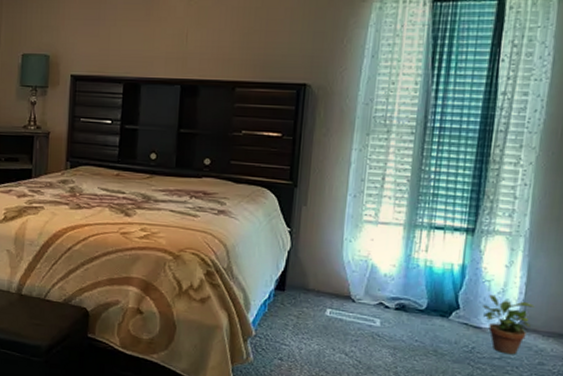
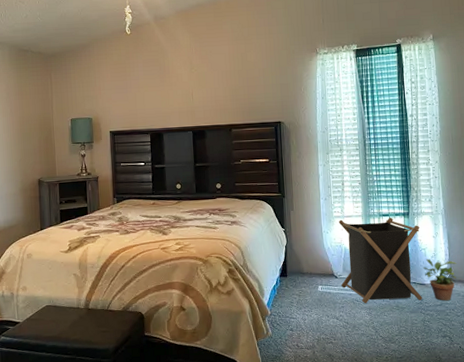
laundry basket: none [359,226,488,349] -> present [338,217,422,304]

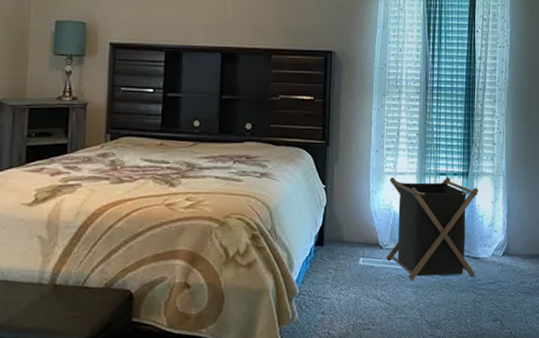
potted plant: present [423,258,457,301] -> none [479,228,514,278]

